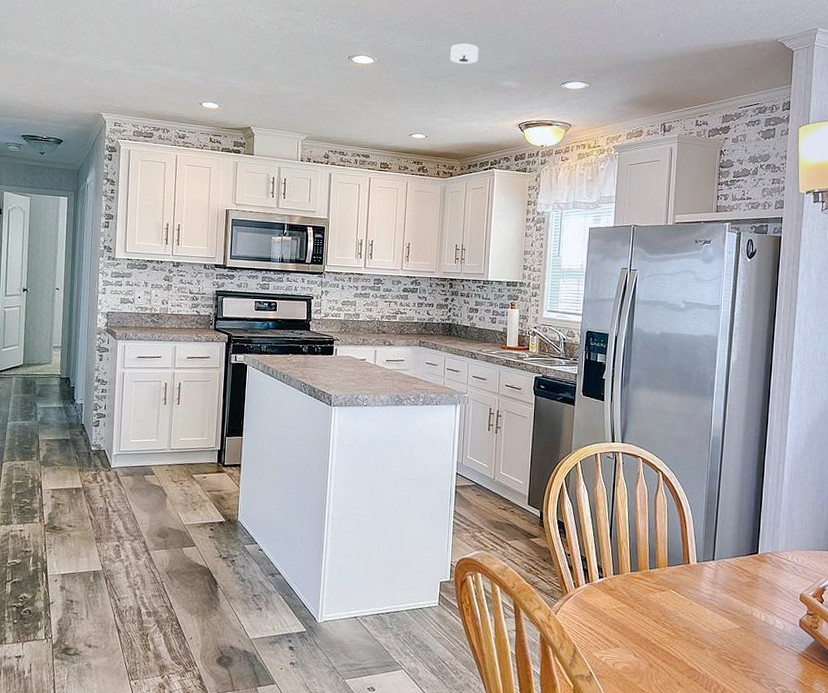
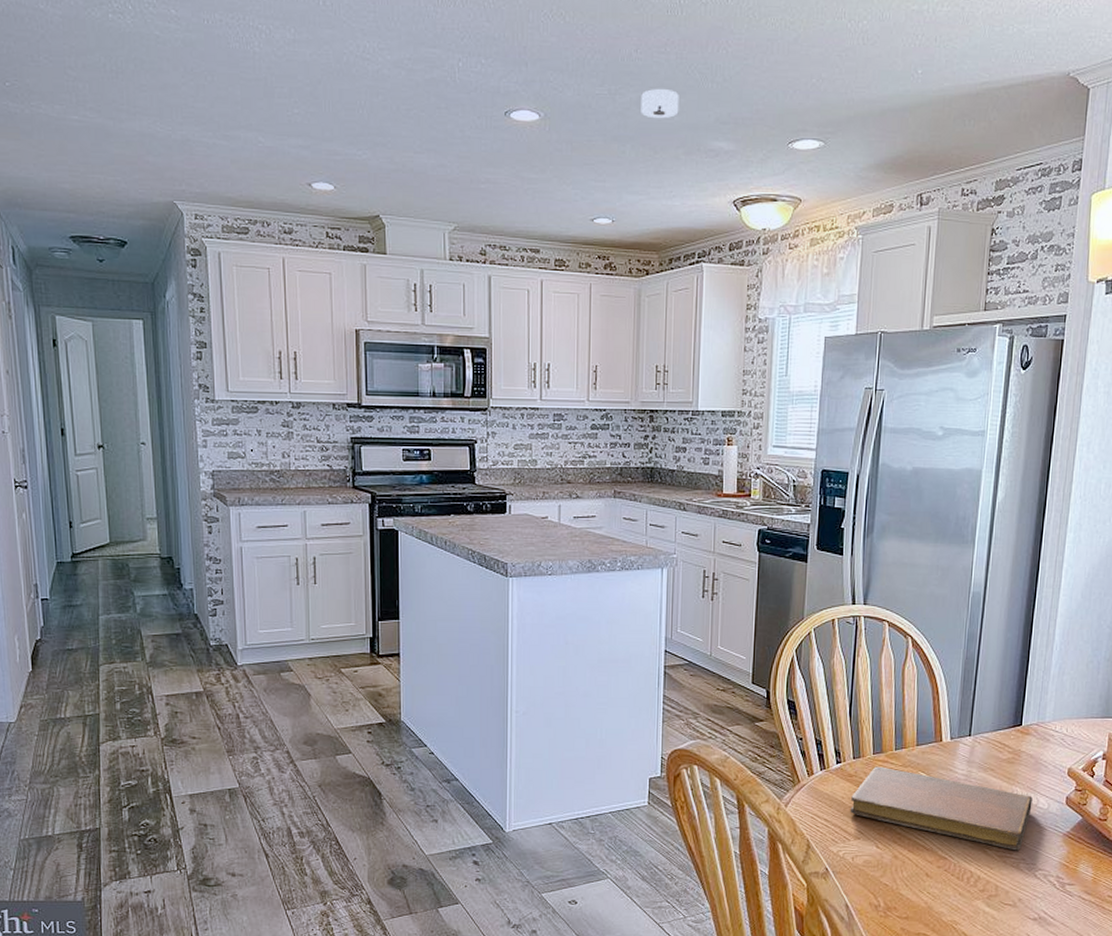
notebook: none [611,582,770,667] -> present [851,766,1033,851]

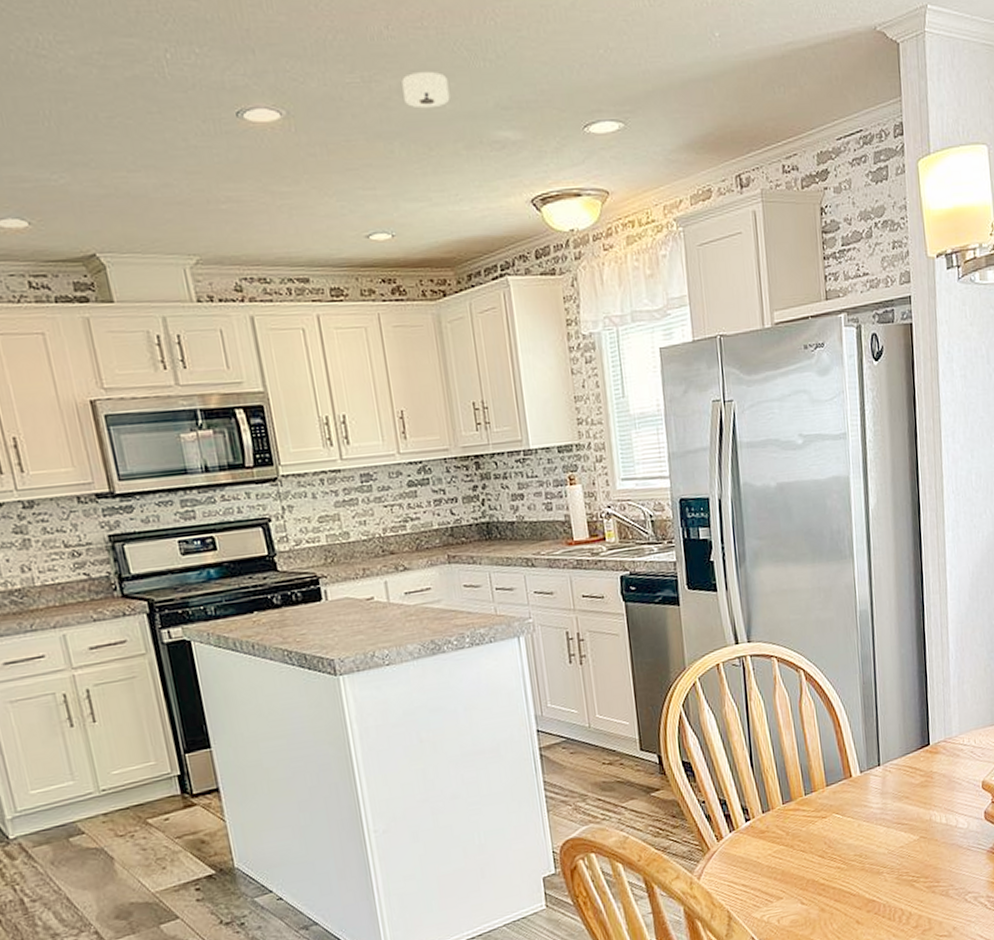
notebook: present [851,766,1033,851] -> none [767,815,952,878]

